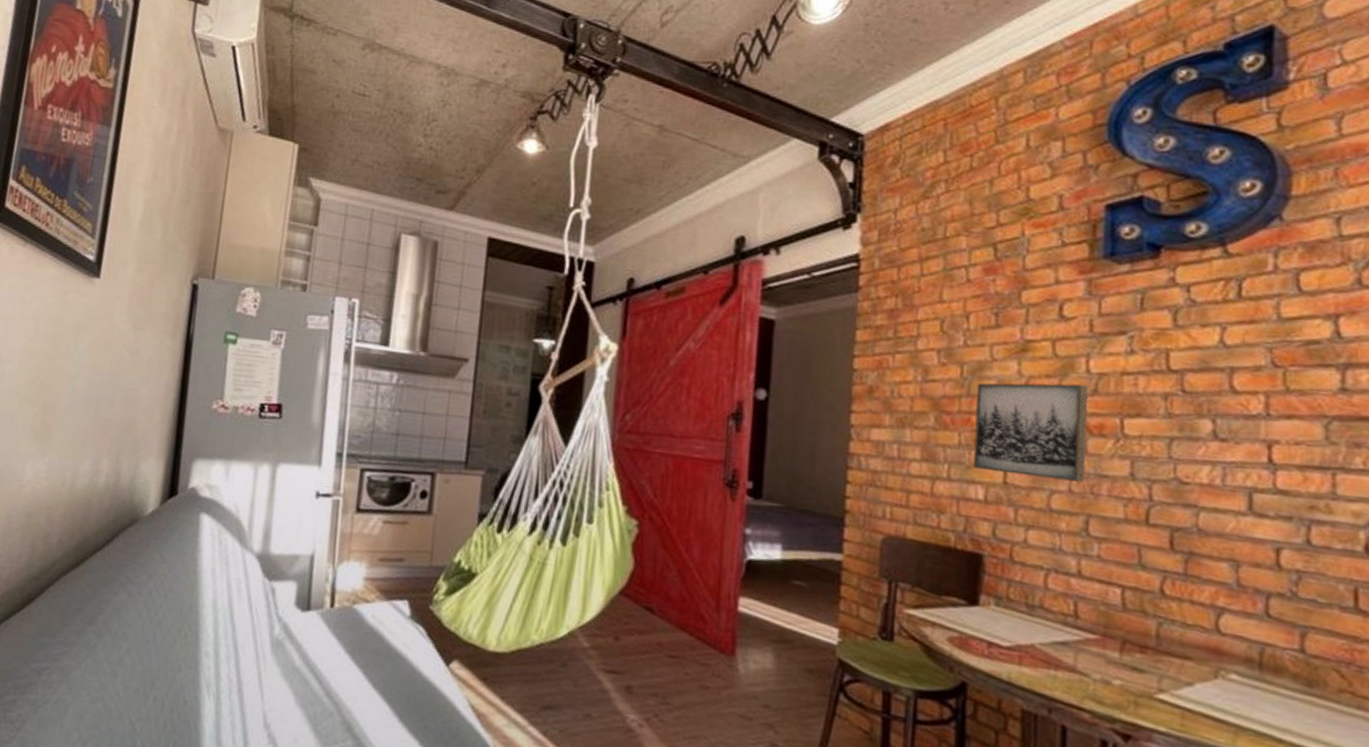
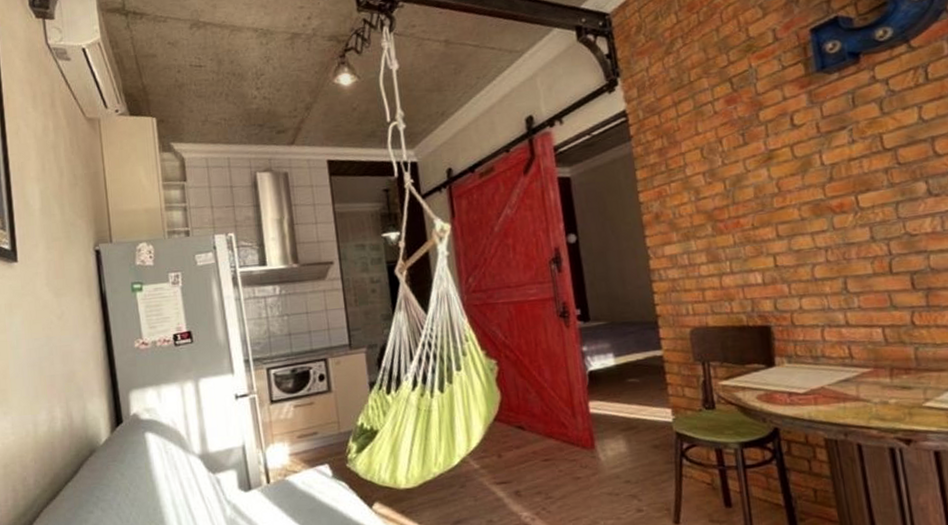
wall art: present [973,382,1088,483] -> none [739,175,837,259]

